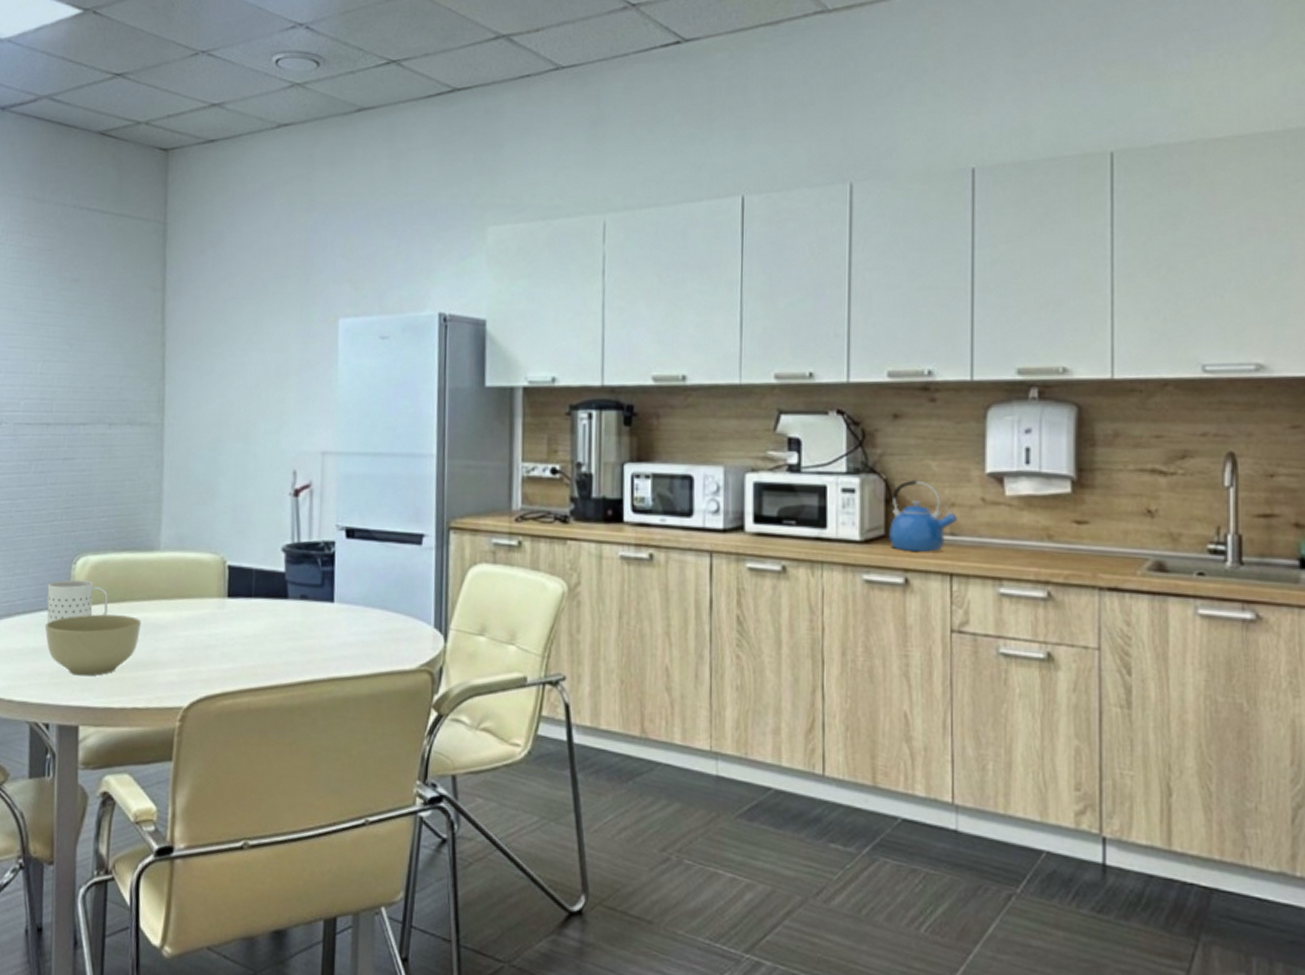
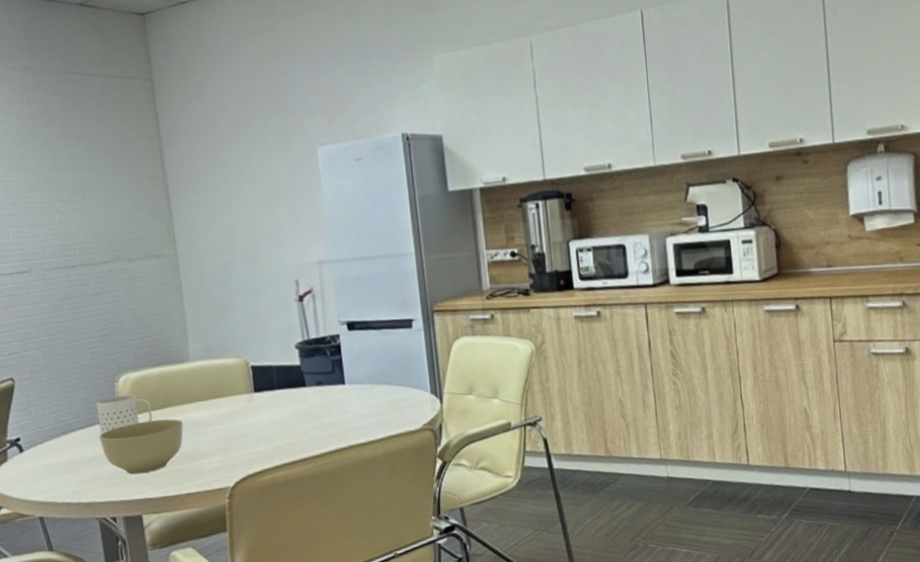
kettle: present [889,480,958,552] -> none [780,227,832,285]

